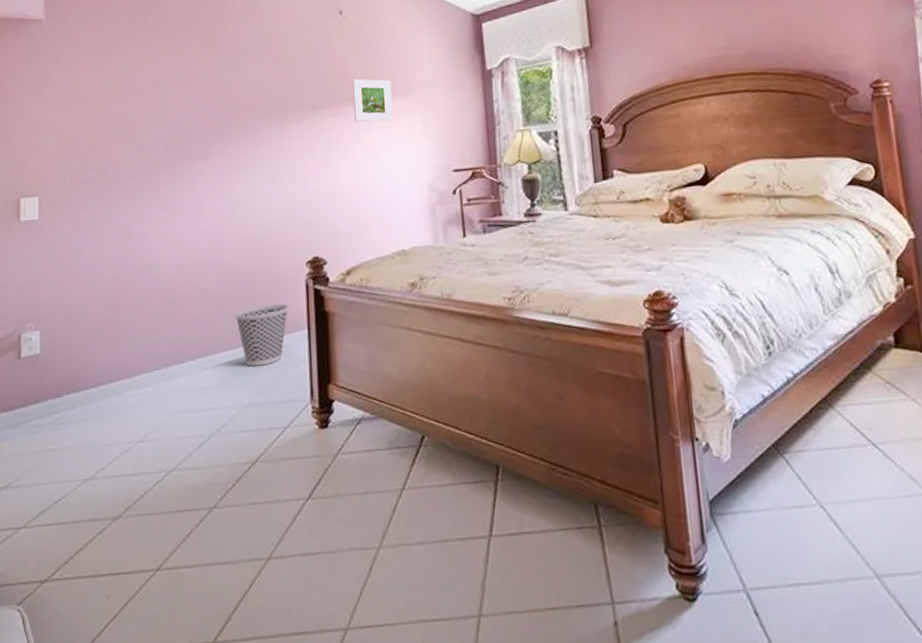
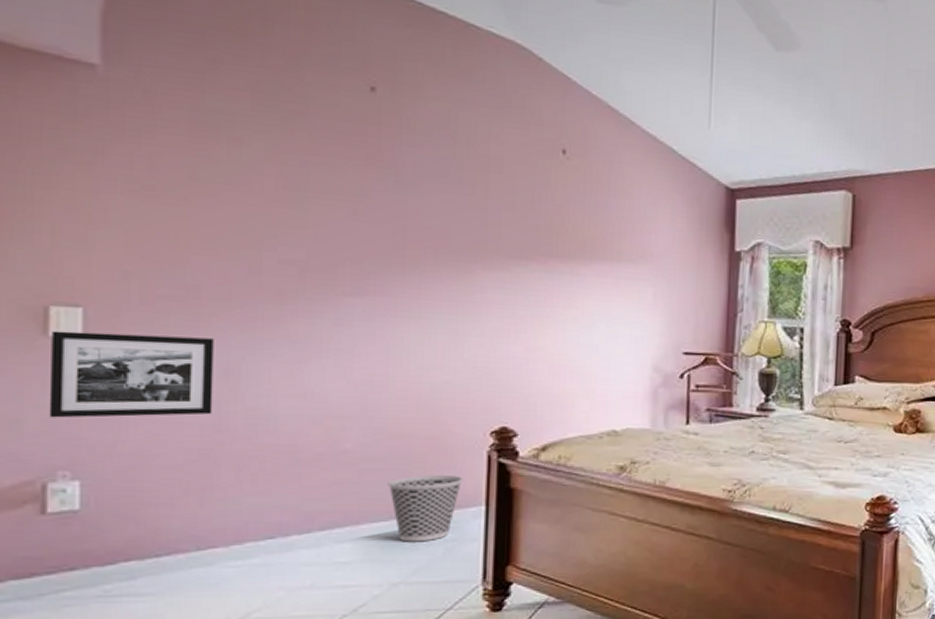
picture frame: none [21,208,117,283] -> present [49,330,214,418]
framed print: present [353,78,393,122] -> none [570,233,619,289]

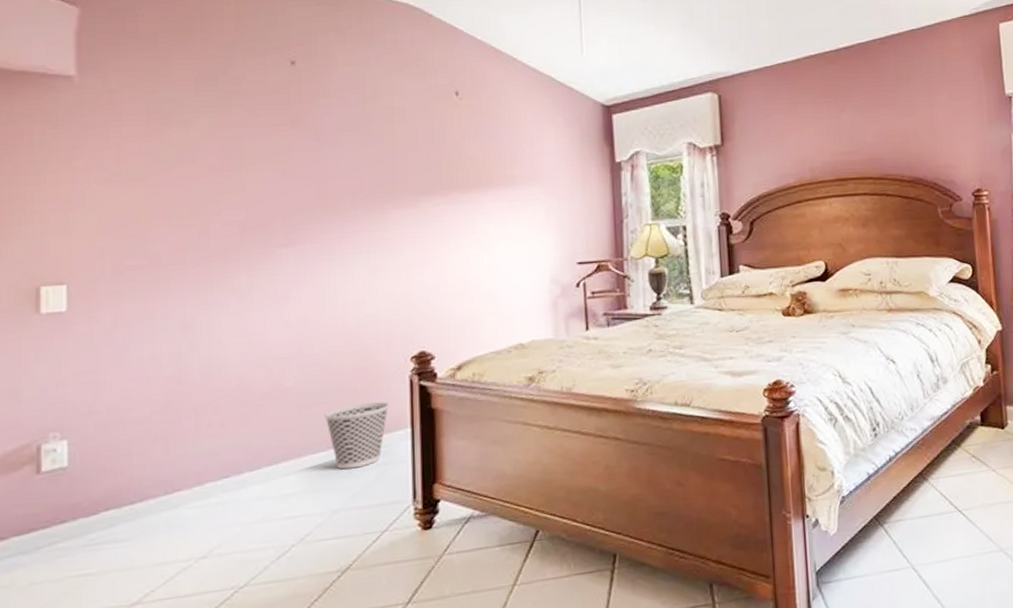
picture frame: present [49,330,214,418] -> none [41,299,174,386]

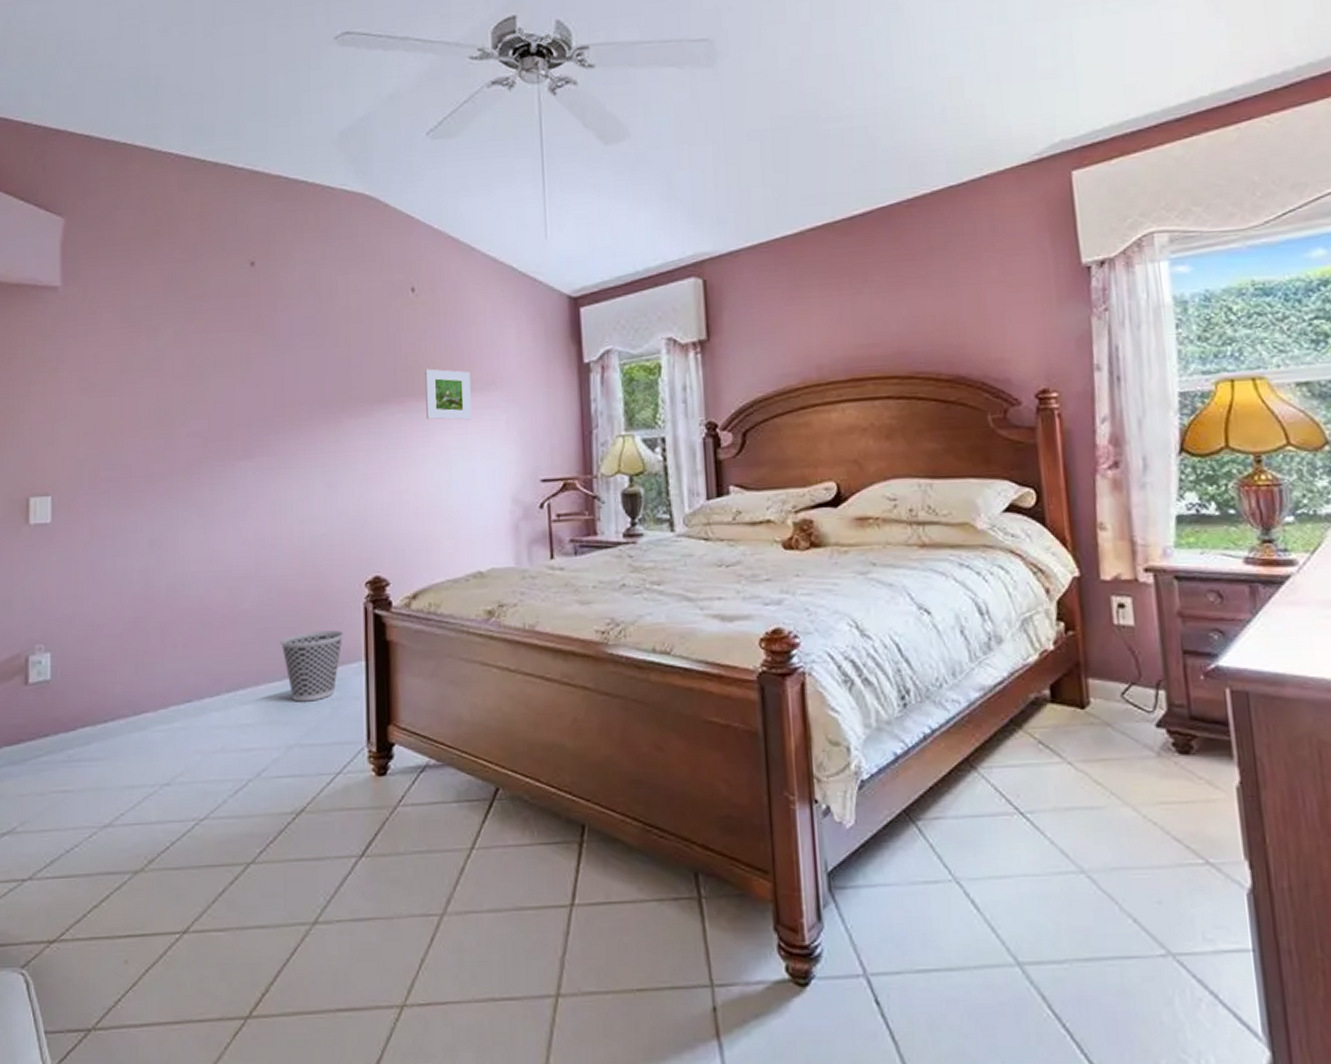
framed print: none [469,164,513,211] -> present [425,368,472,421]

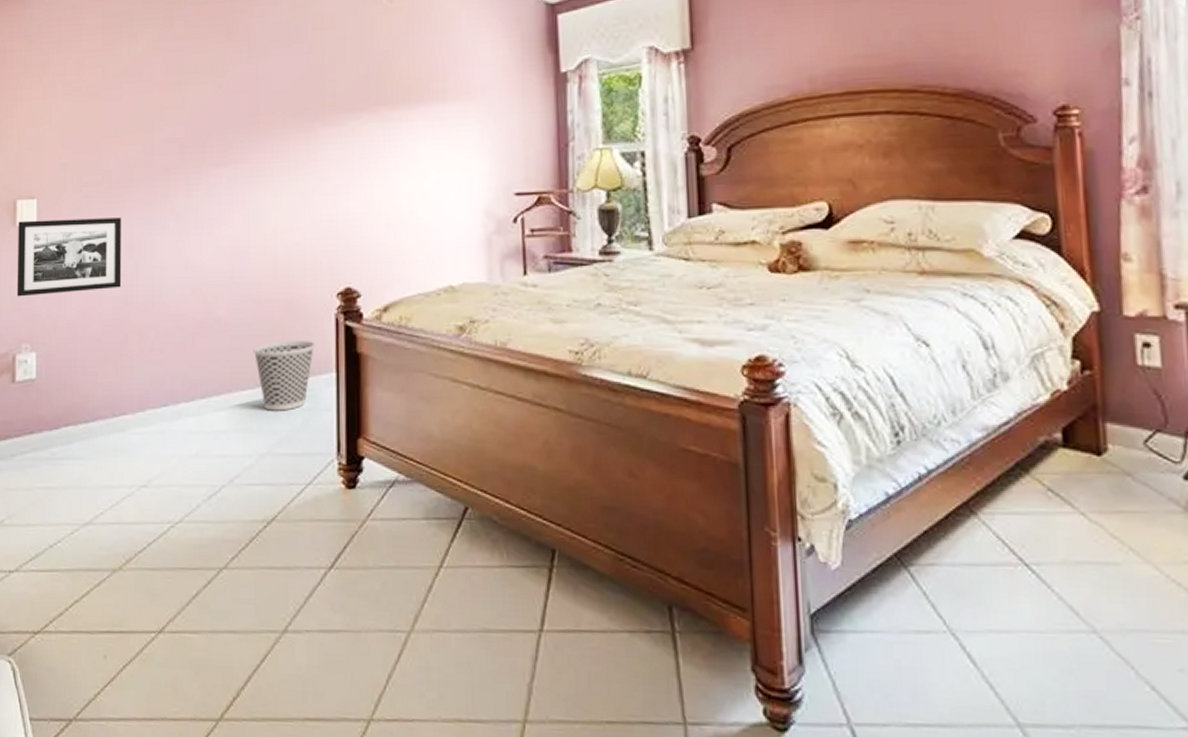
picture frame: none [30,513,142,597] -> present [17,217,122,297]
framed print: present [425,368,472,421] -> none [398,77,445,131]

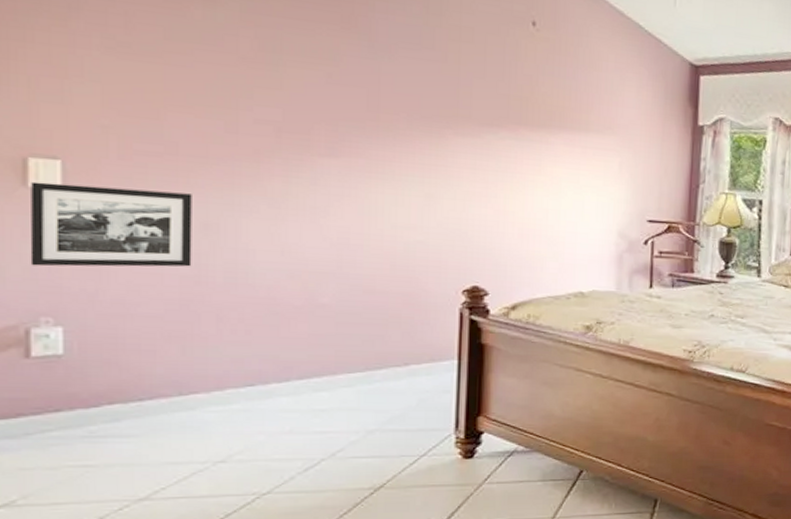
wastebasket: present [253,341,316,411] -> none [363,330,436,392]

